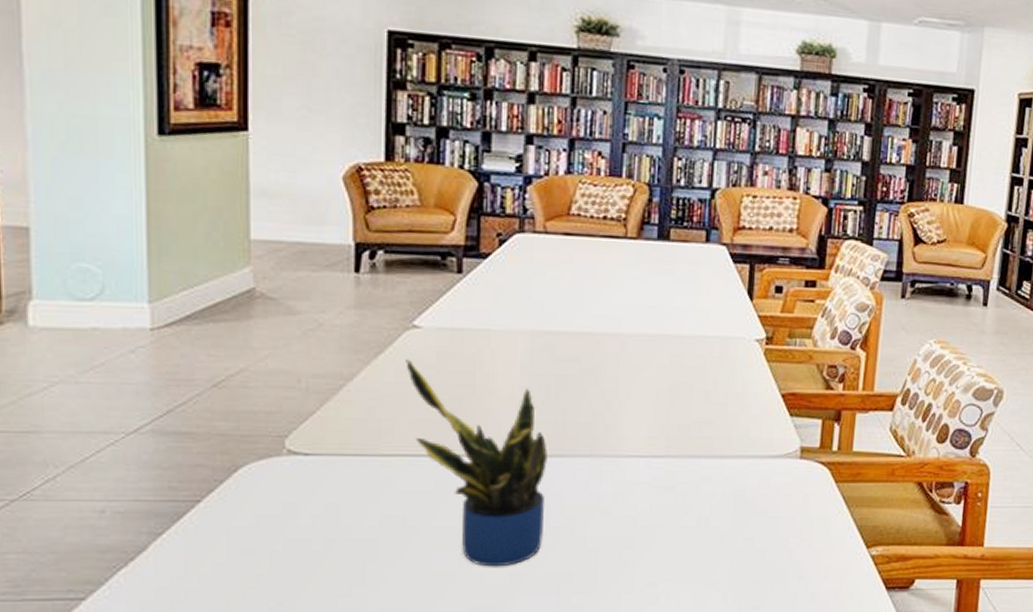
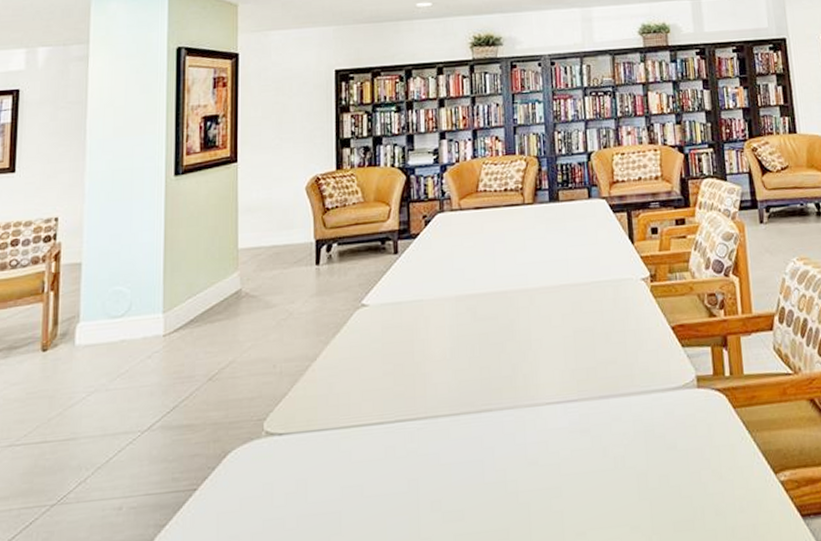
potted plant: present [406,359,548,567] -> none [357,335,480,530]

